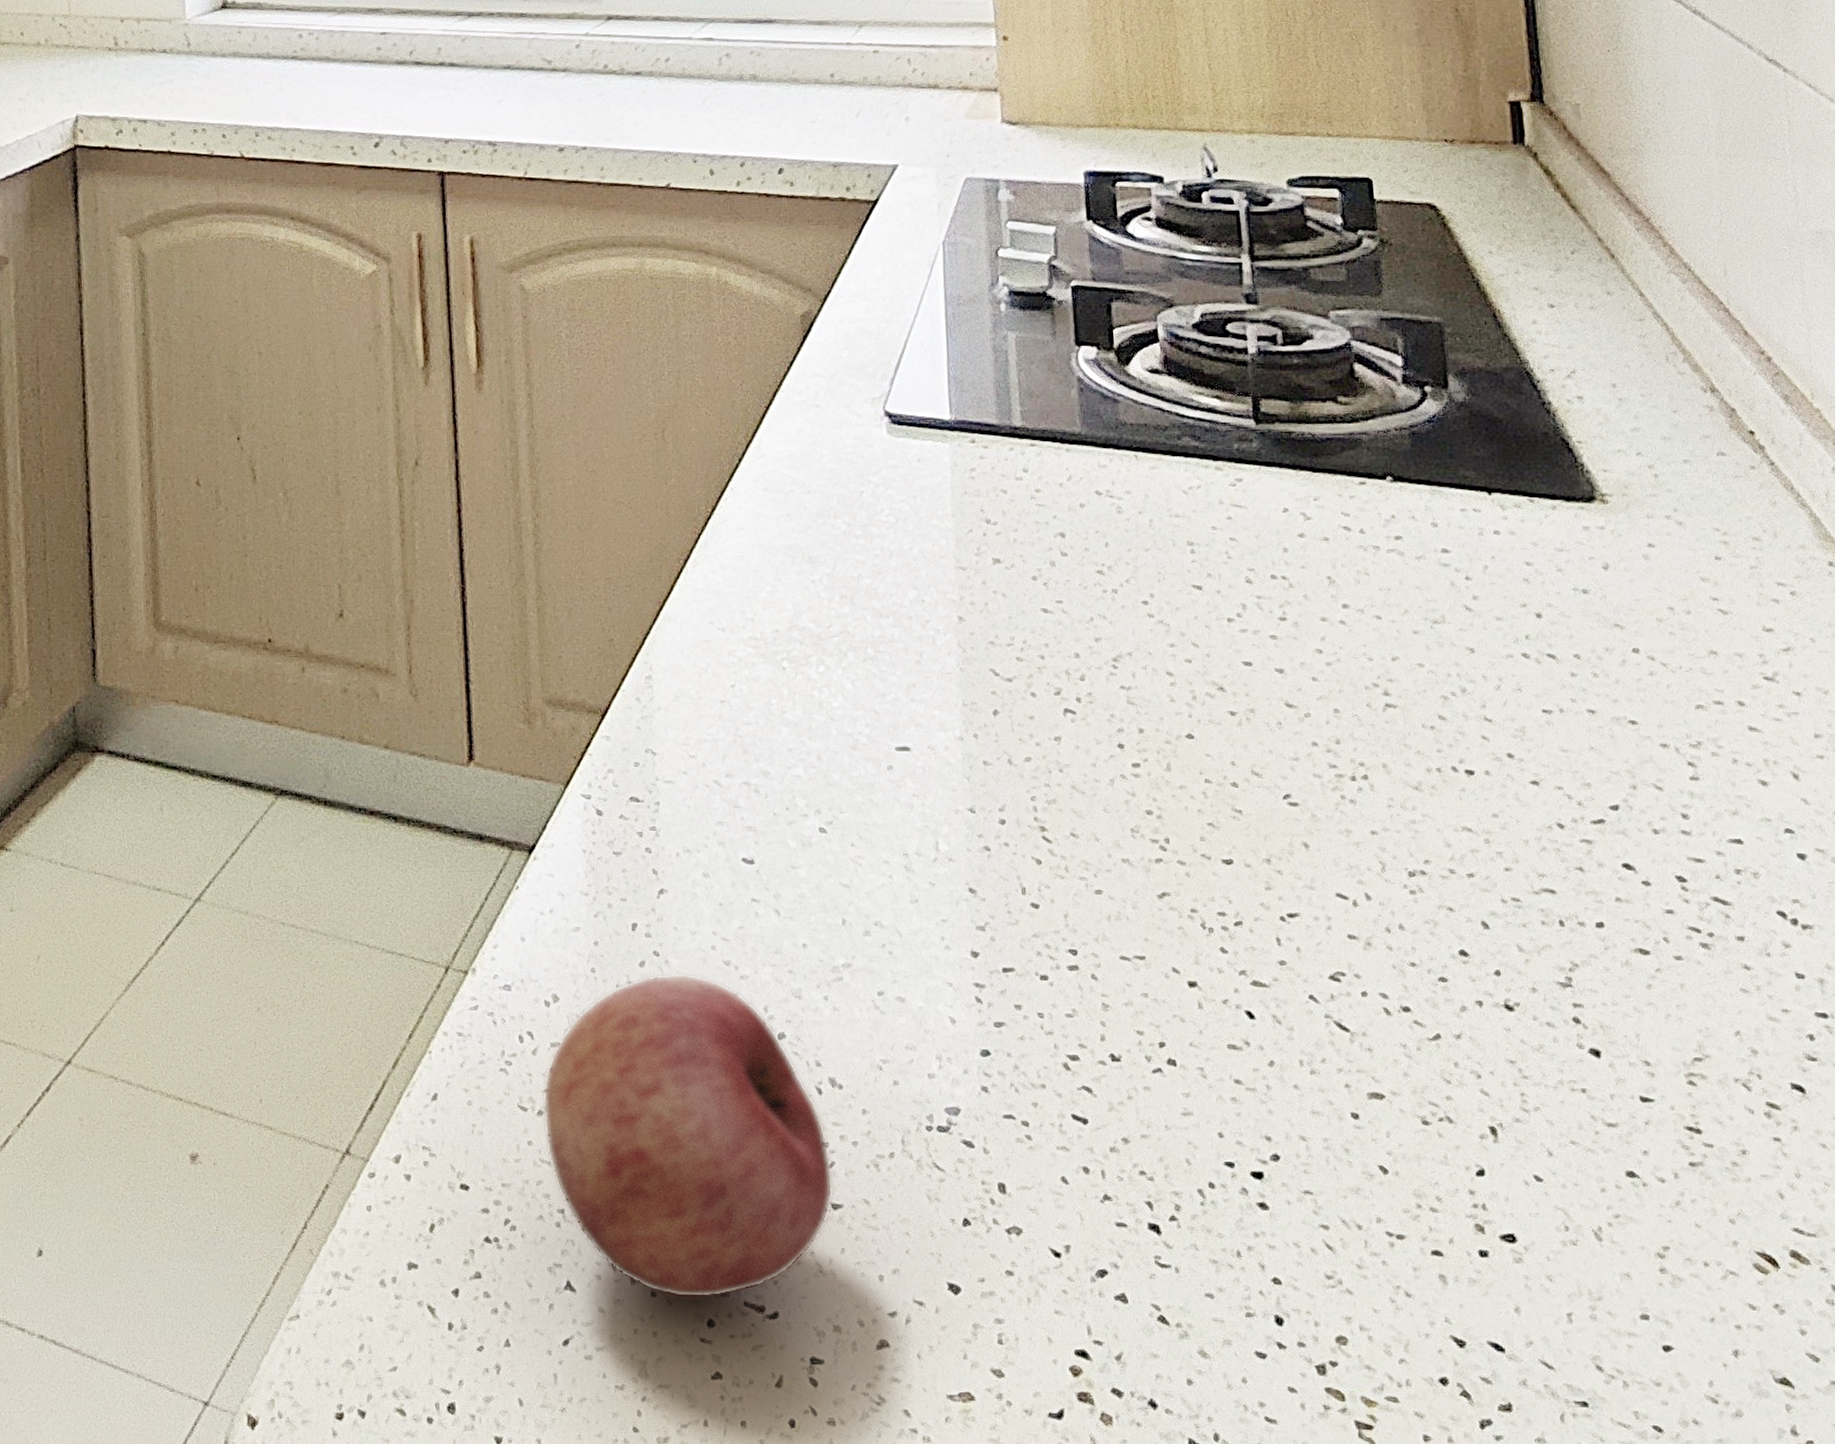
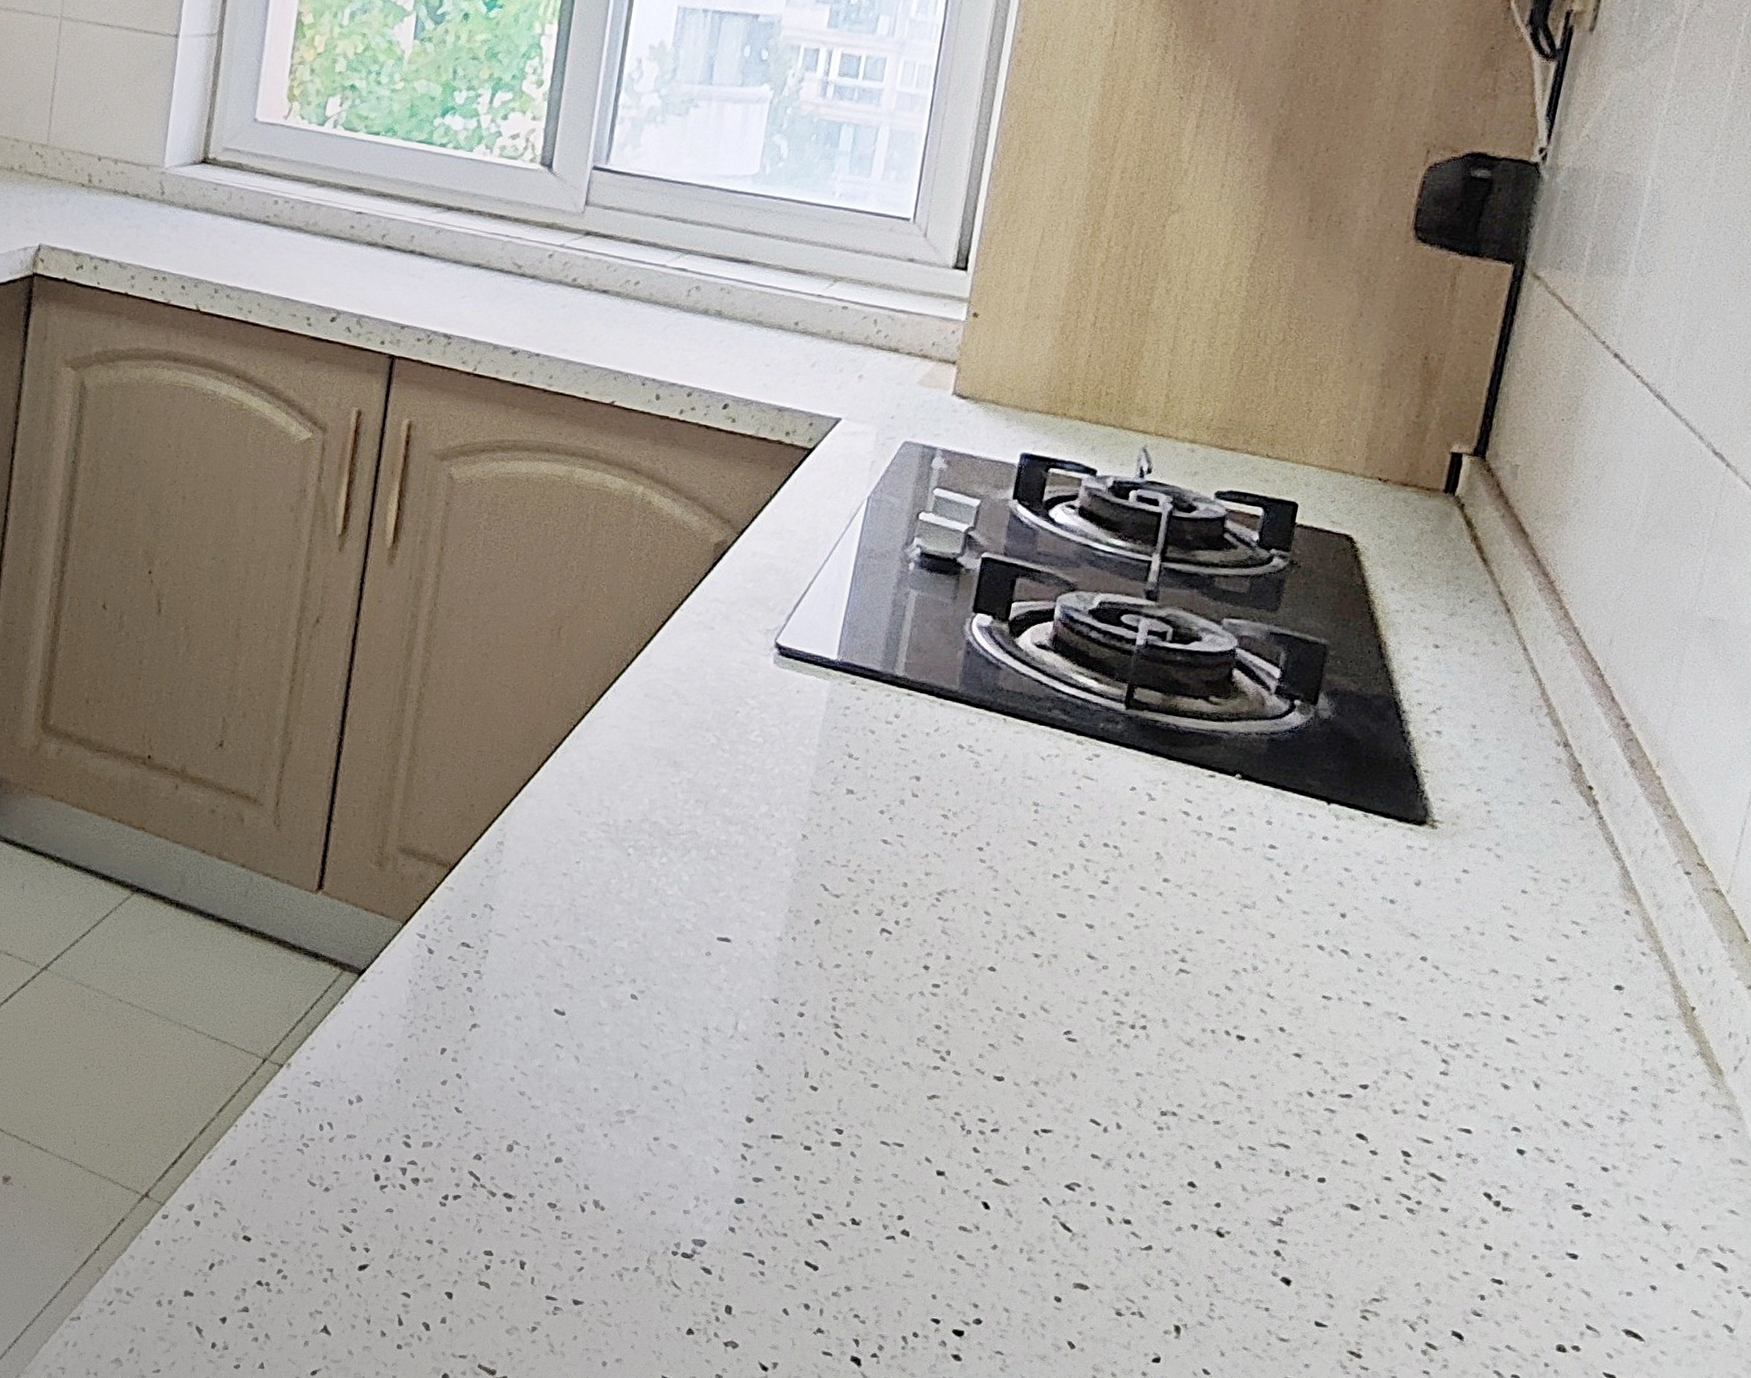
fruit: present [543,974,833,1299] -> none [327,1093,581,1358]

